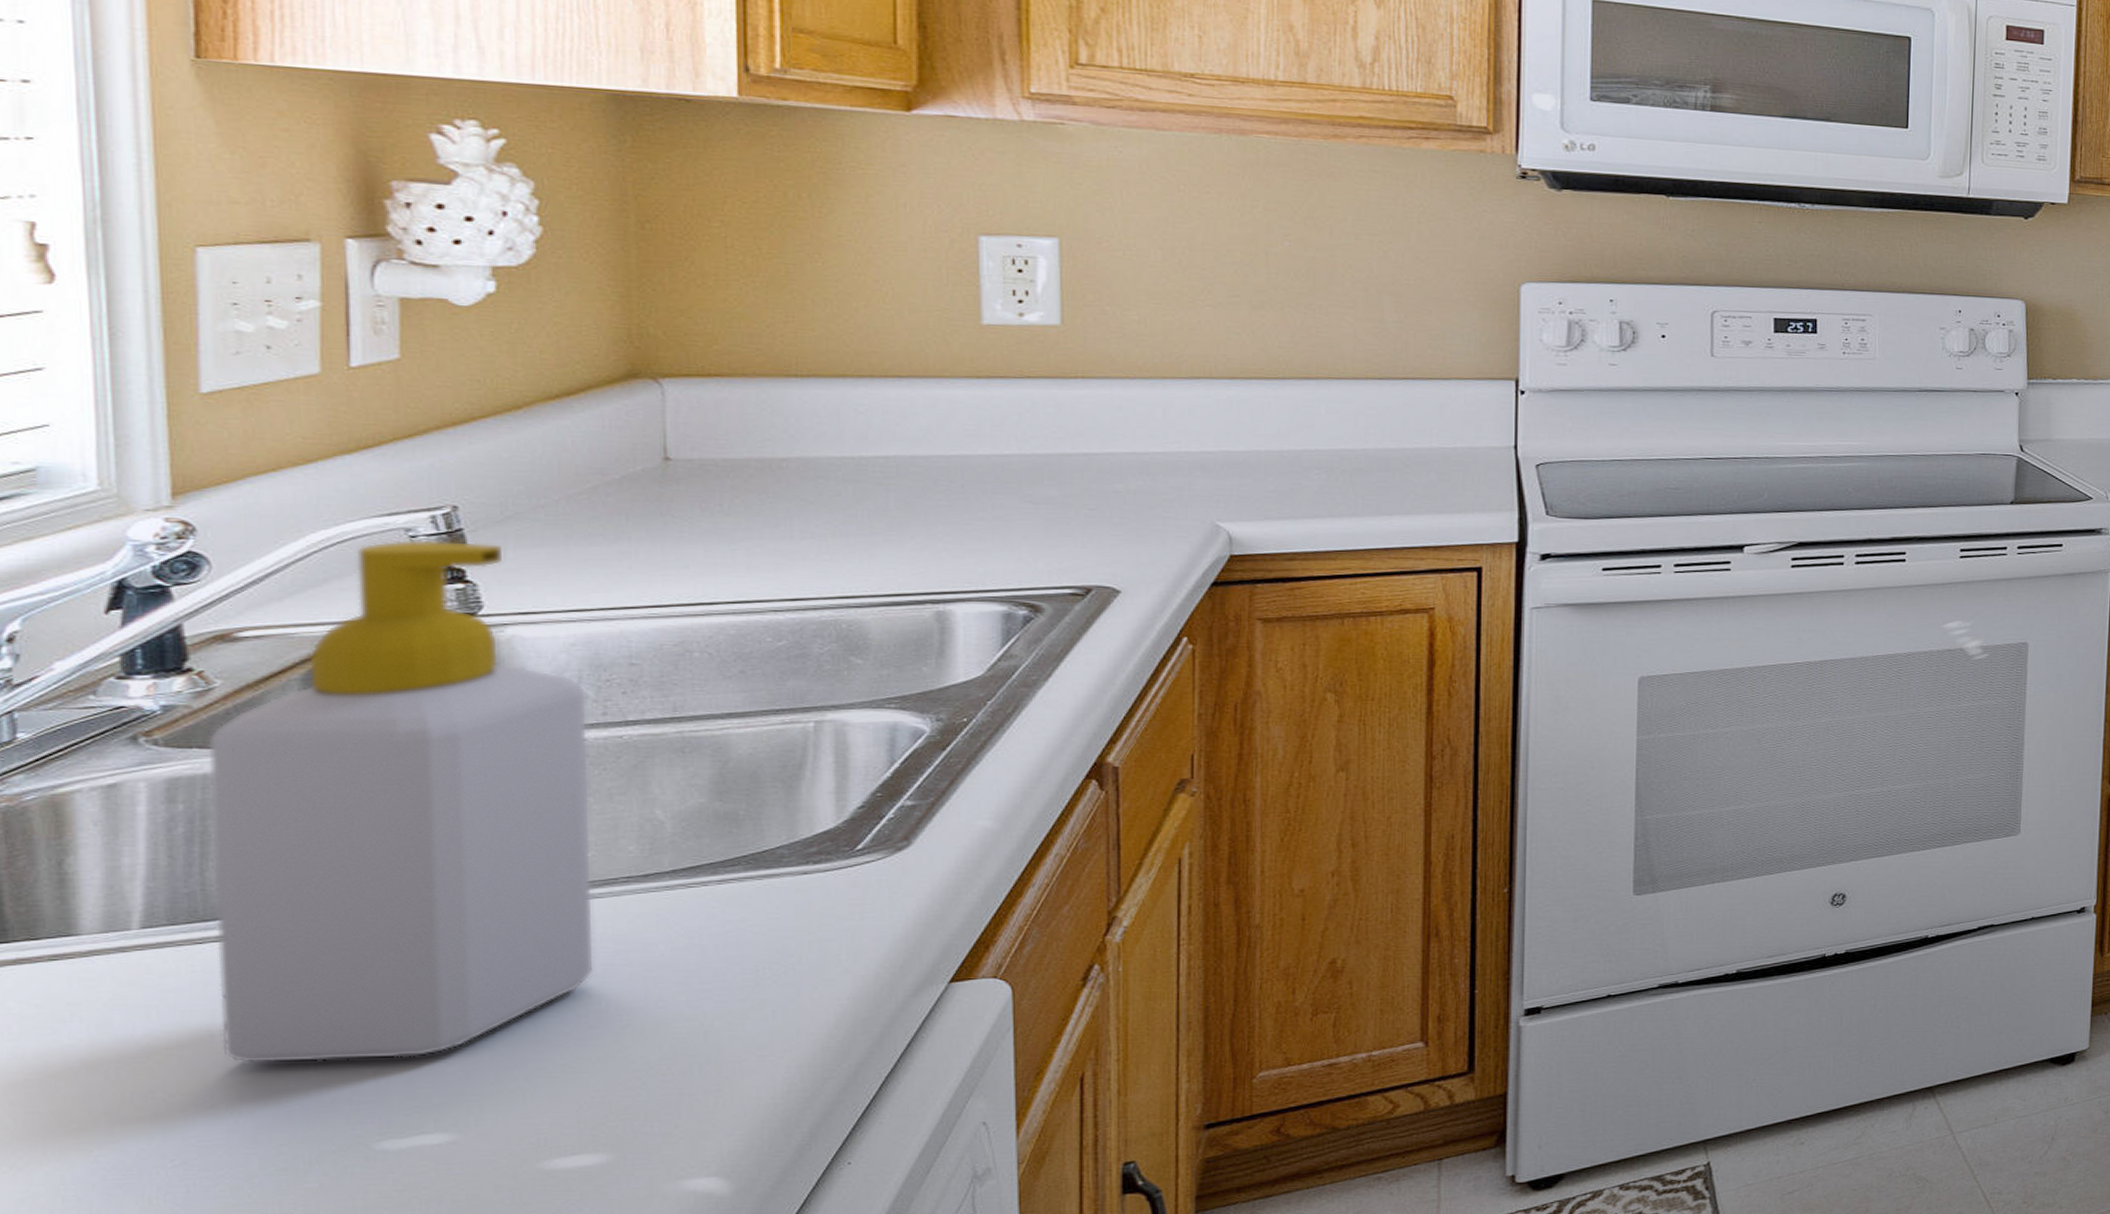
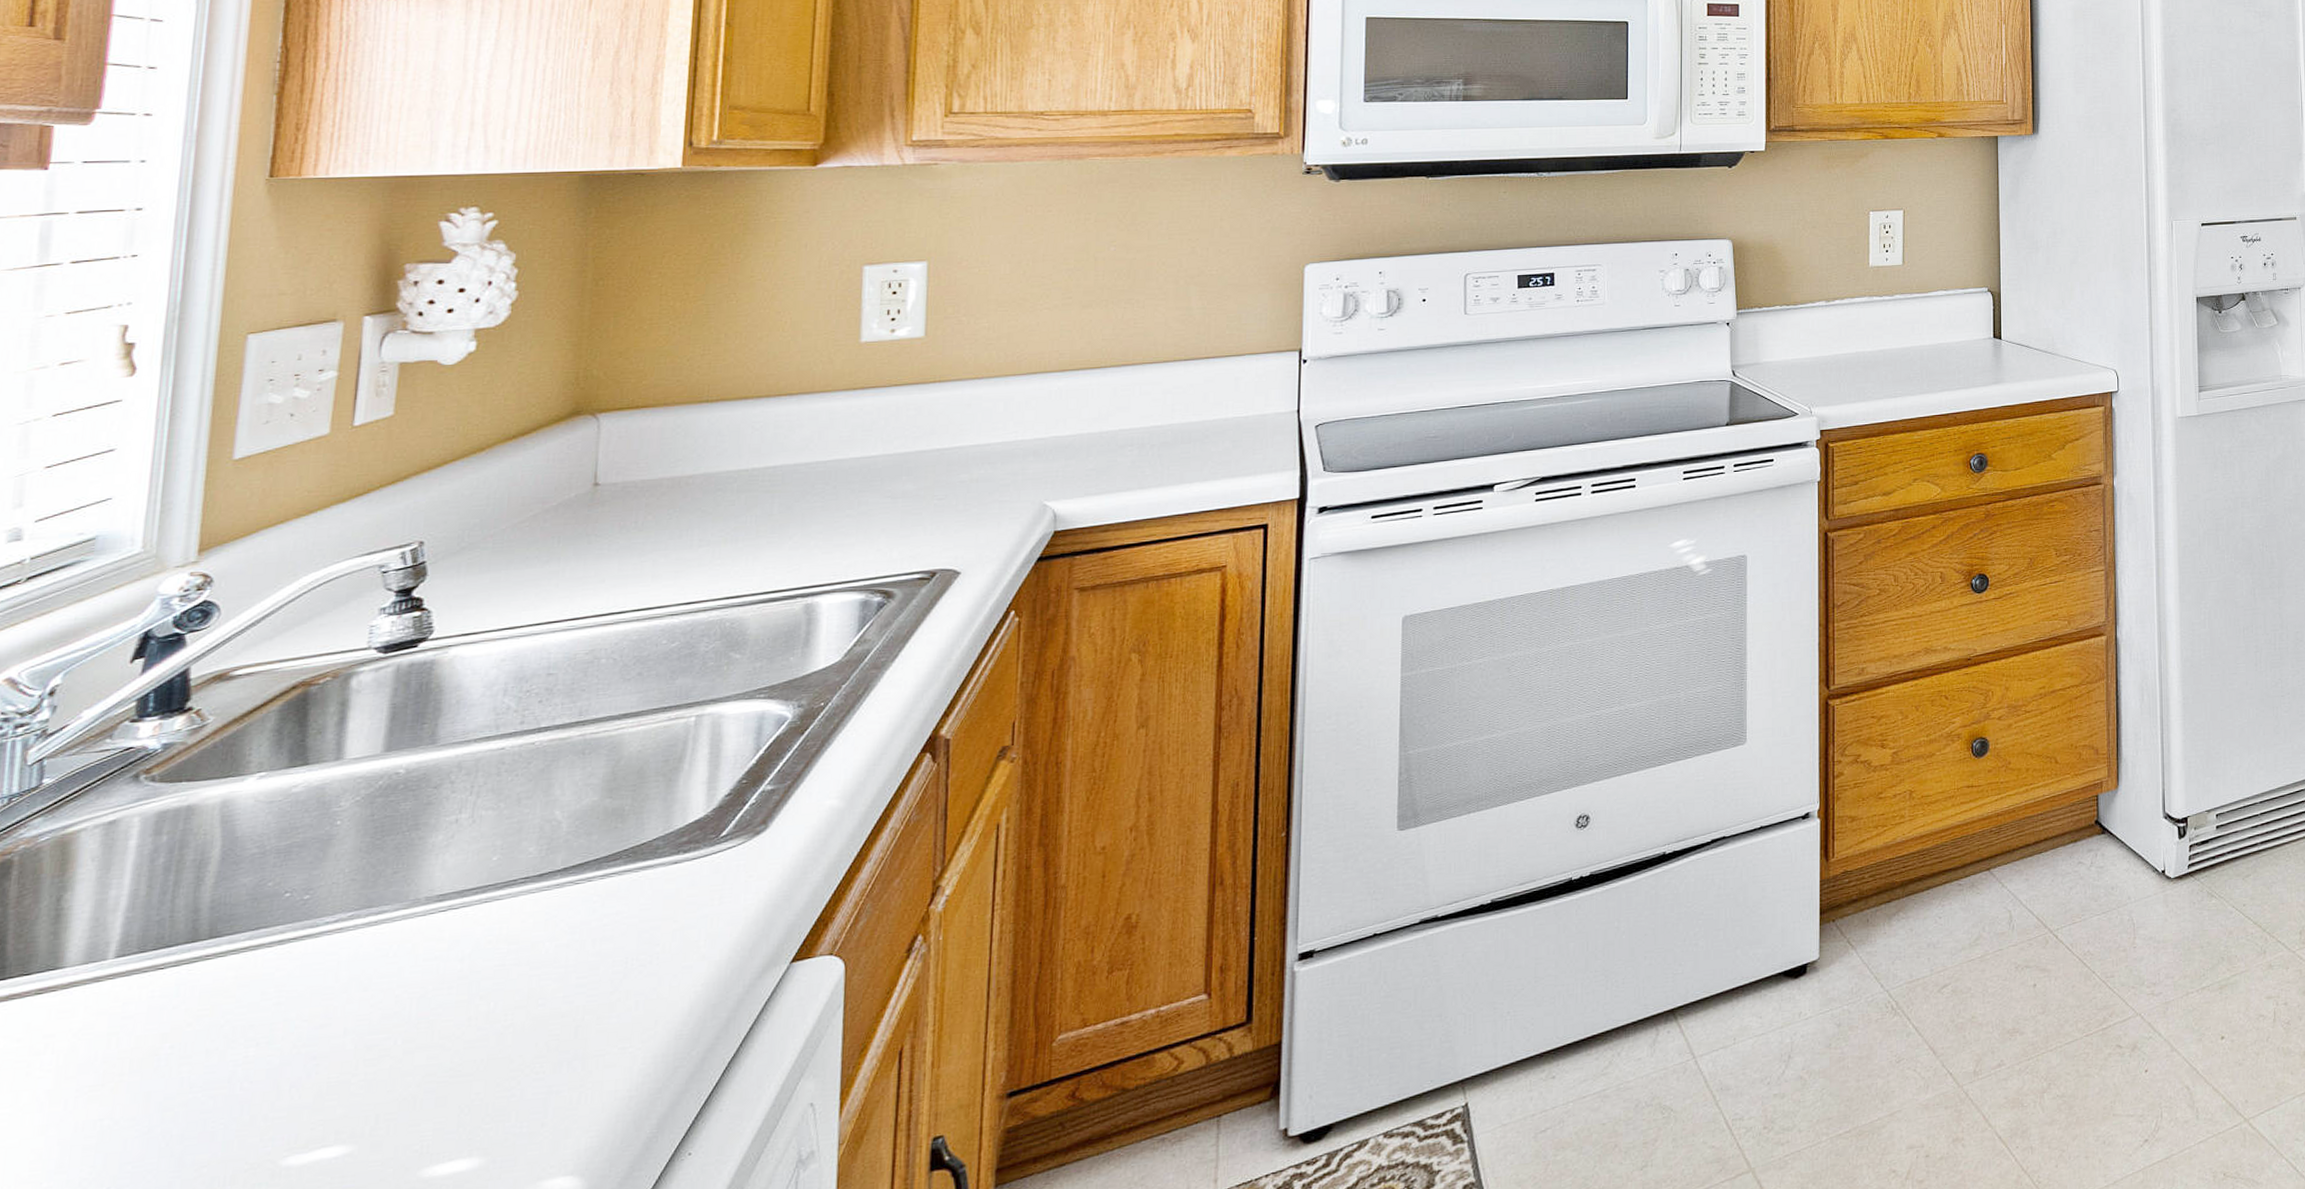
soap bottle: present [208,539,595,1064] -> none [165,572,510,1086]

